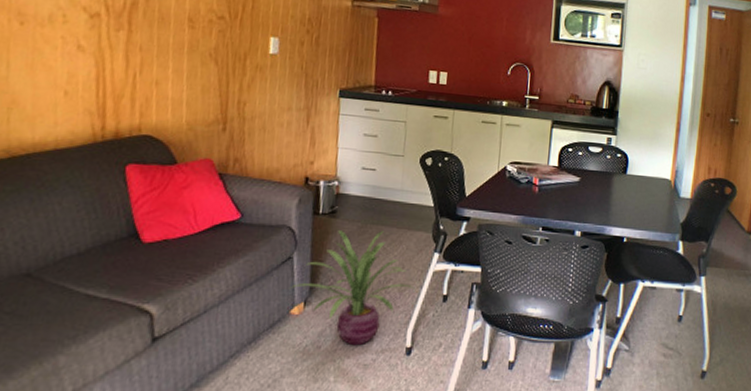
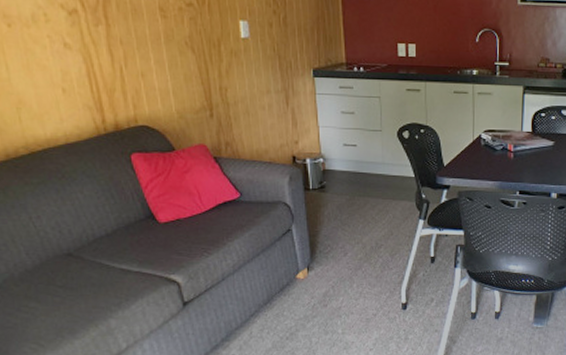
decorative plant: present [290,229,416,346] -> none [293,202,406,303]

